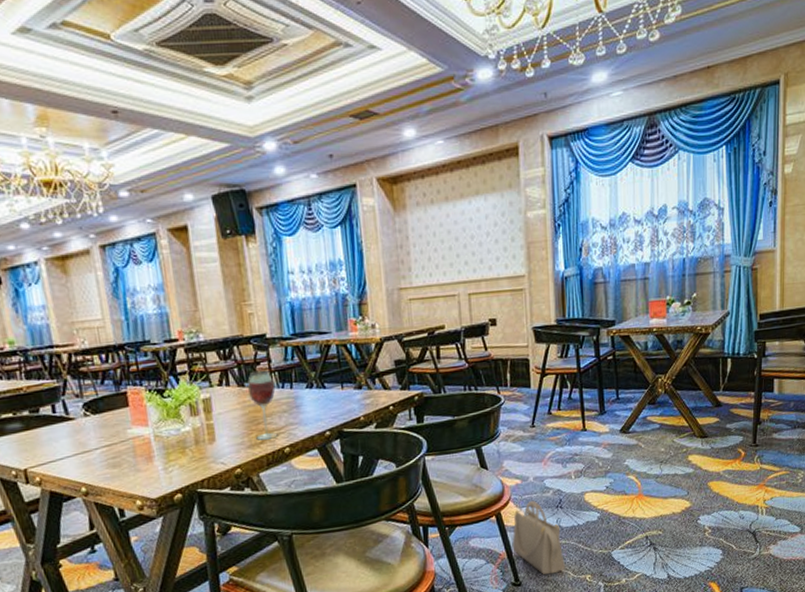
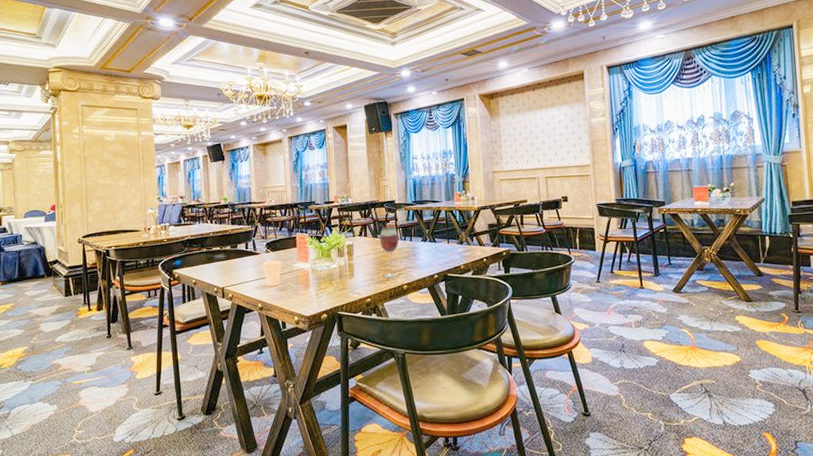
cup: none [80,426,110,464] -> present [262,260,282,287]
handbag: present [512,500,565,575] -> none [582,343,629,409]

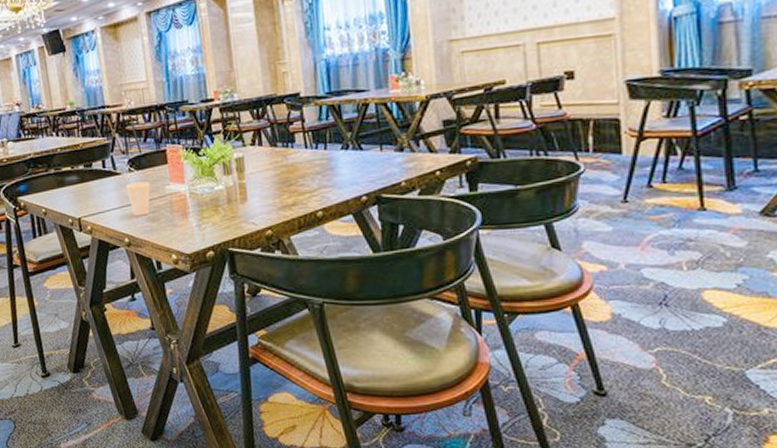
wineglass: present [380,226,399,278] -> none [280,129,311,202]

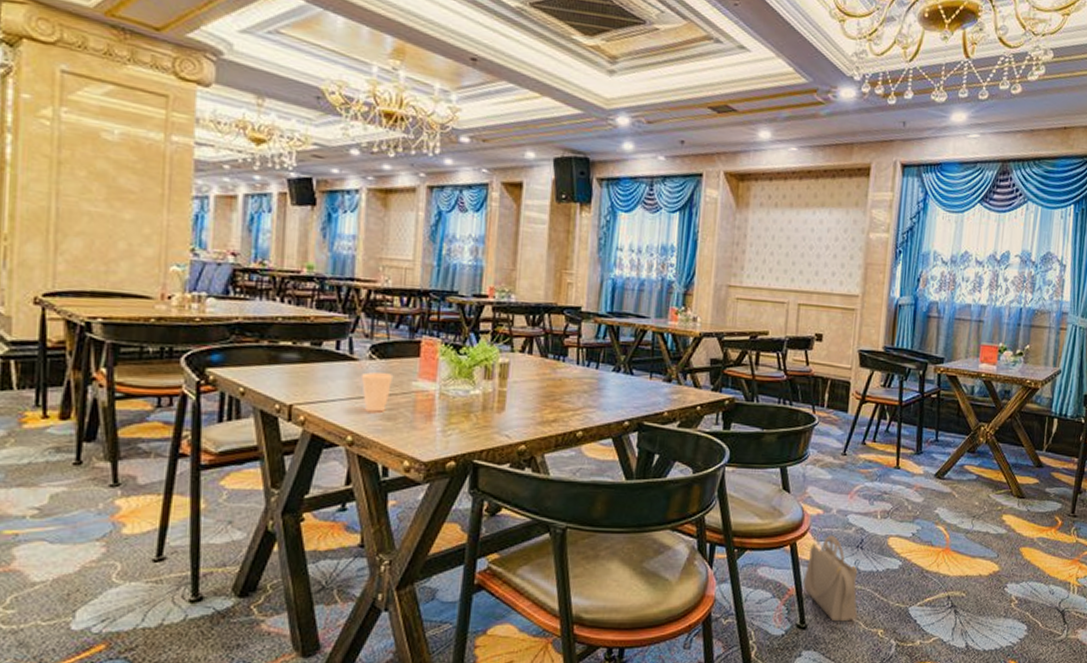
handbag: none [594,292,672,388] -> present [803,534,858,622]

